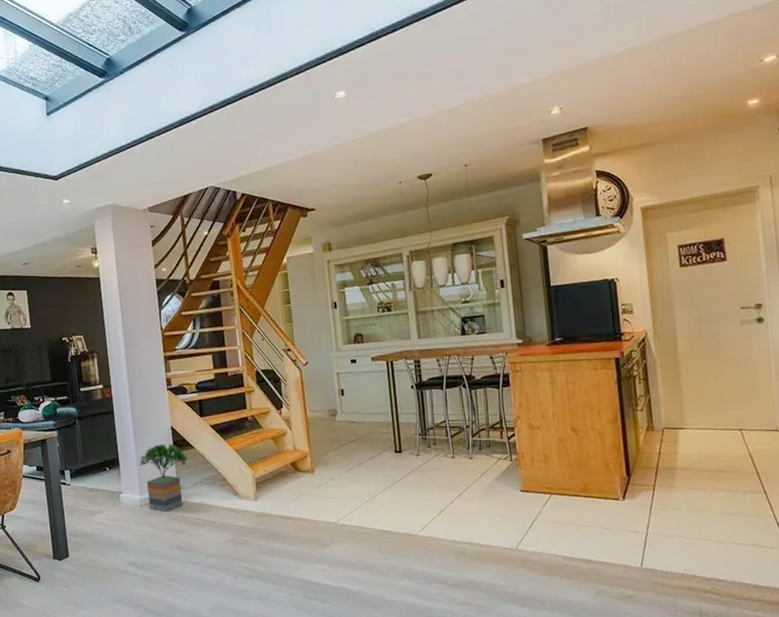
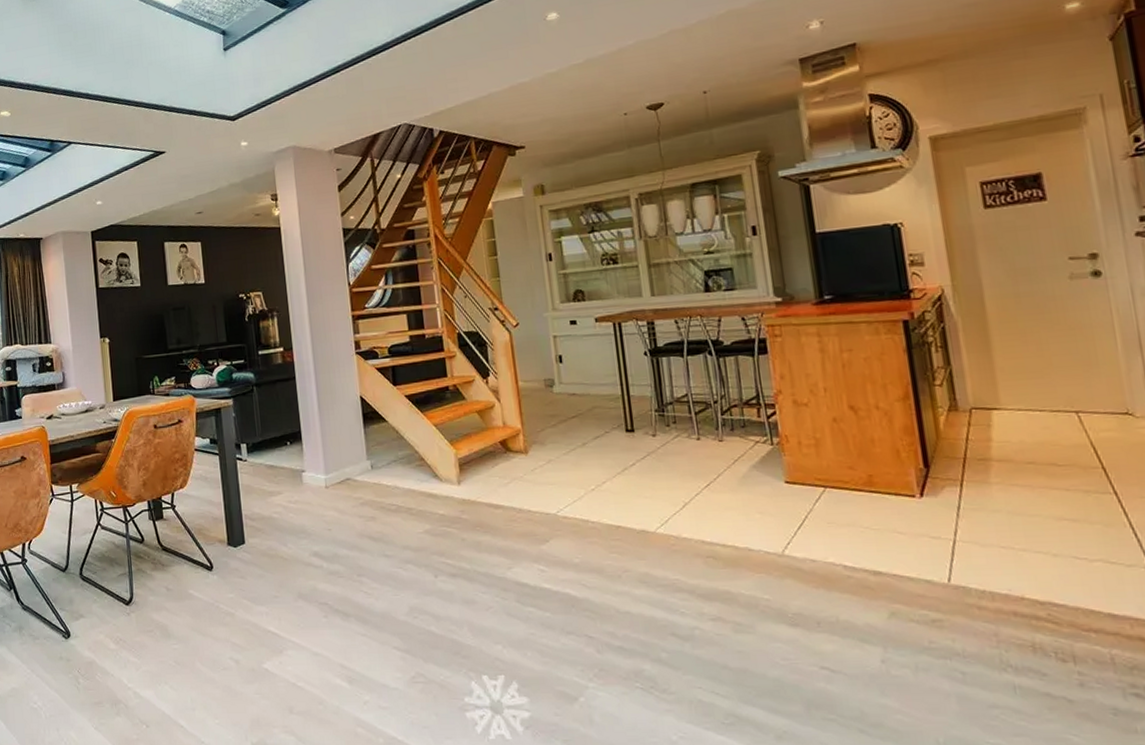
potted tree: present [139,443,188,513] -> none [324,415,380,496]

